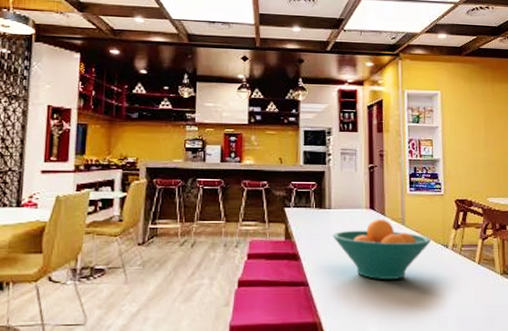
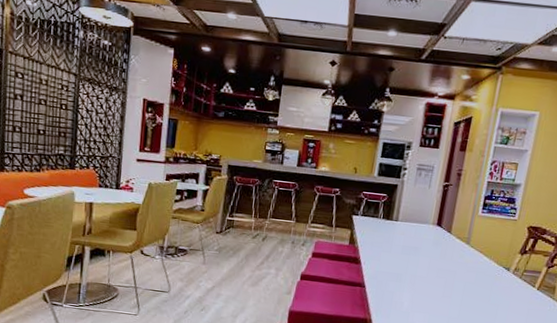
fruit bowl: present [332,219,431,279] -> none [395,235,493,293]

